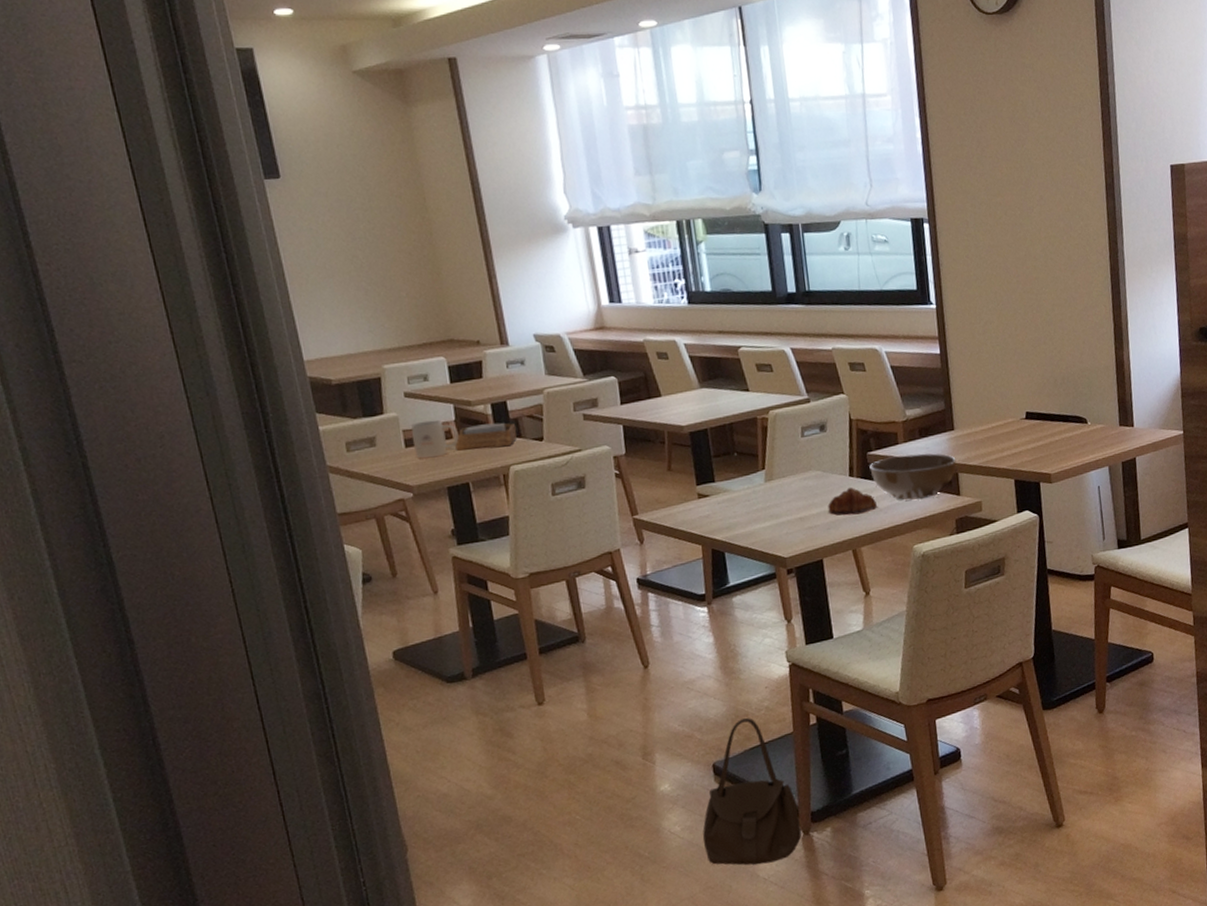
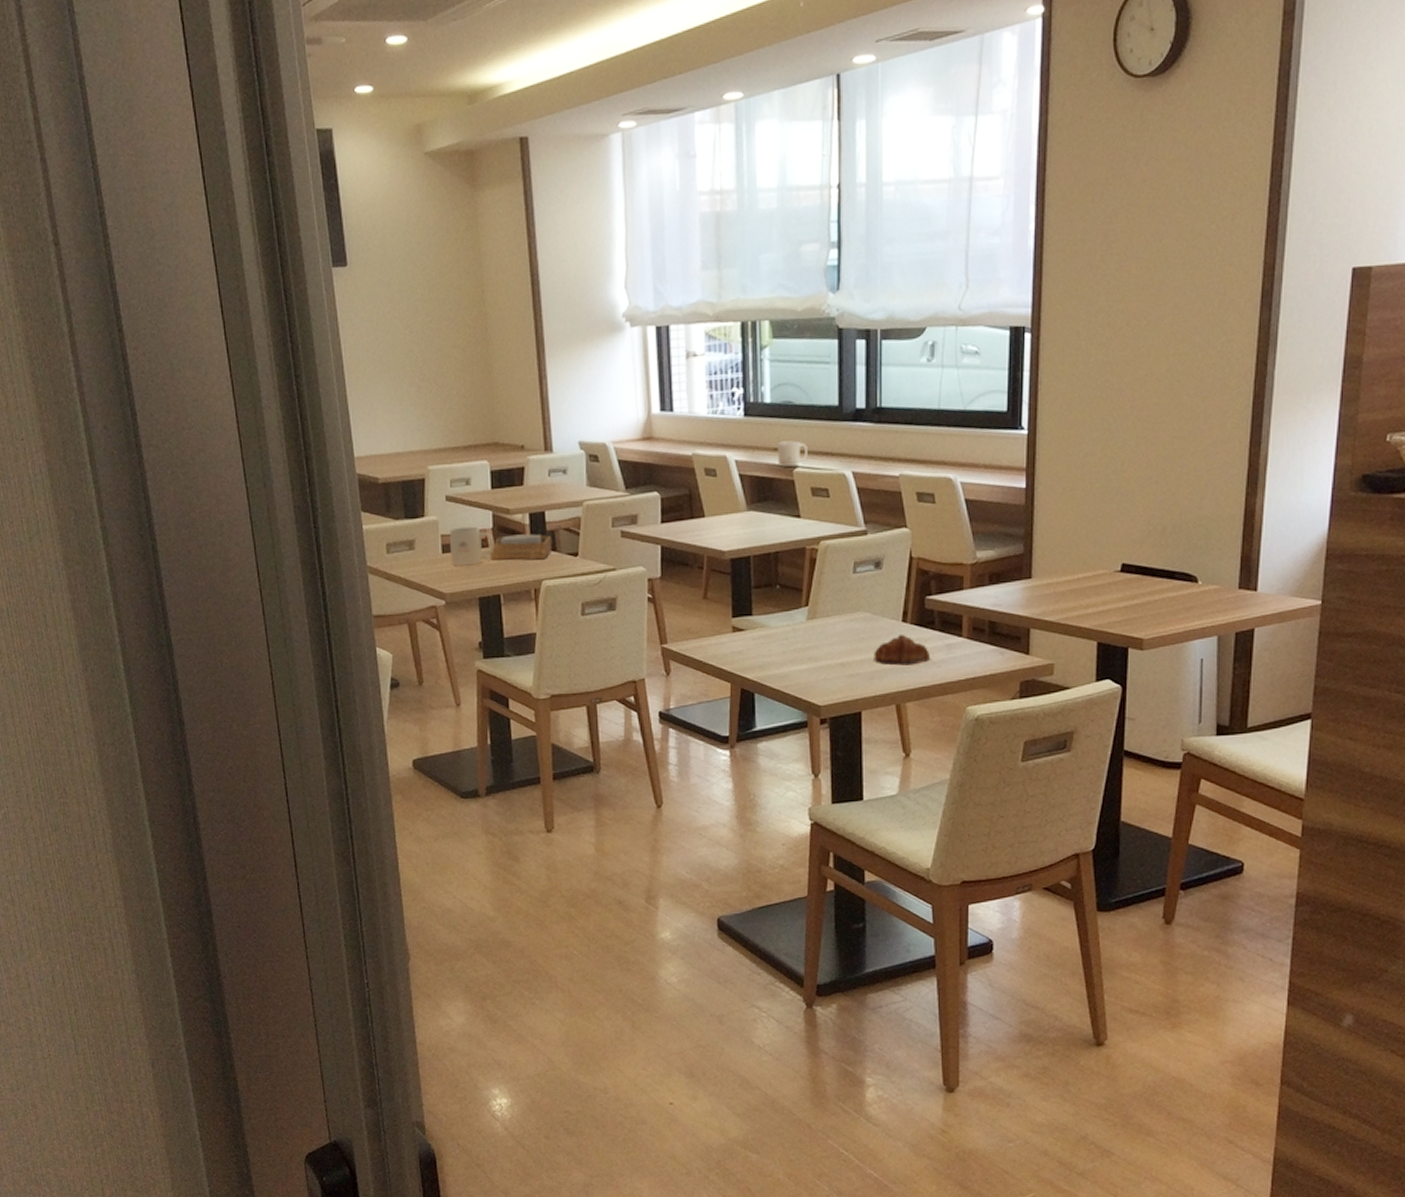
handbag: present [702,718,802,865] -> none [699,875,804,1031]
mug: none [721,323,750,347] -> present [778,441,808,467]
bowl: present [869,453,956,500] -> none [926,602,1029,655]

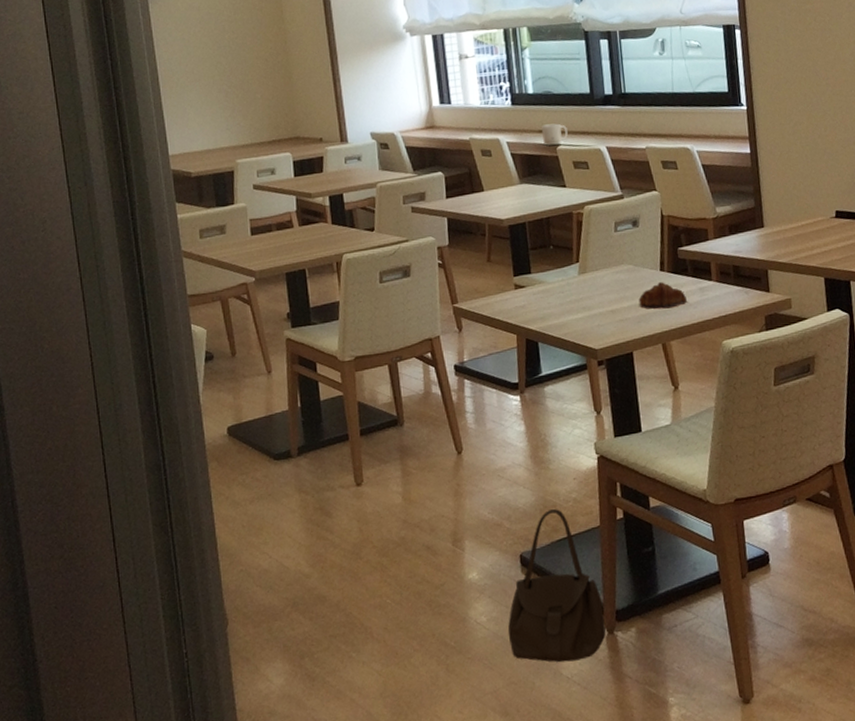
mug: present [449,526,495,566] -> none [257,210,299,246]
napkin holder: present [490,534,553,562] -> none [295,213,351,240]
handbag: none [699,875,804,1031] -> present [507,509,606,662]

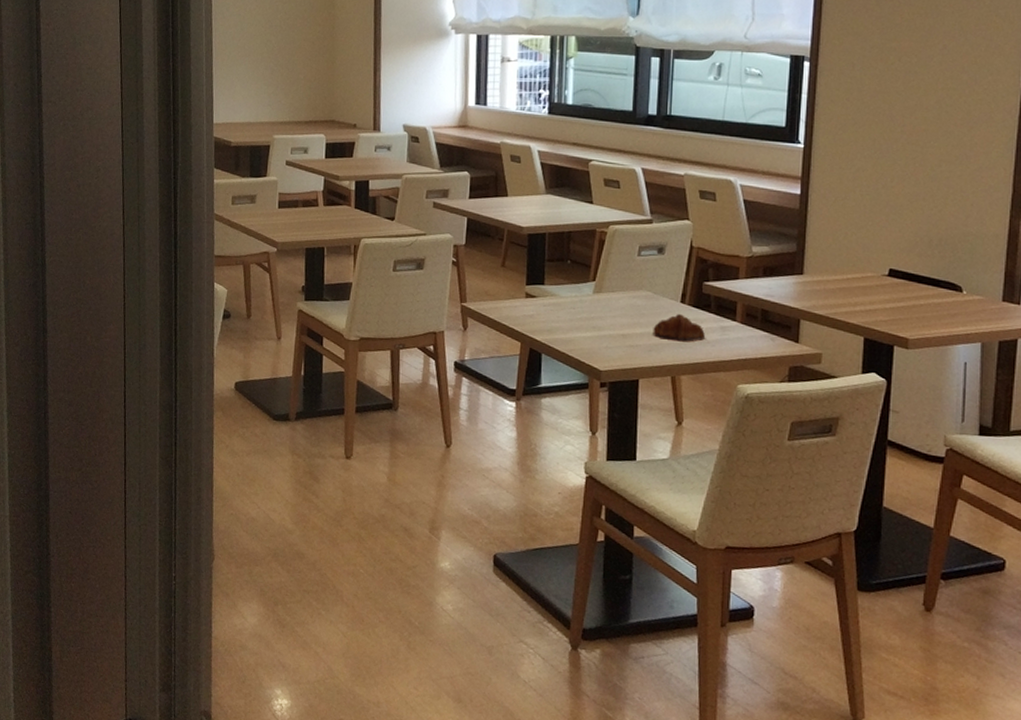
handbag: present [507,509,606,662] -> none [471,518,570,668]
mug: present [542,123,568,146] -> none [576,137,603,160]

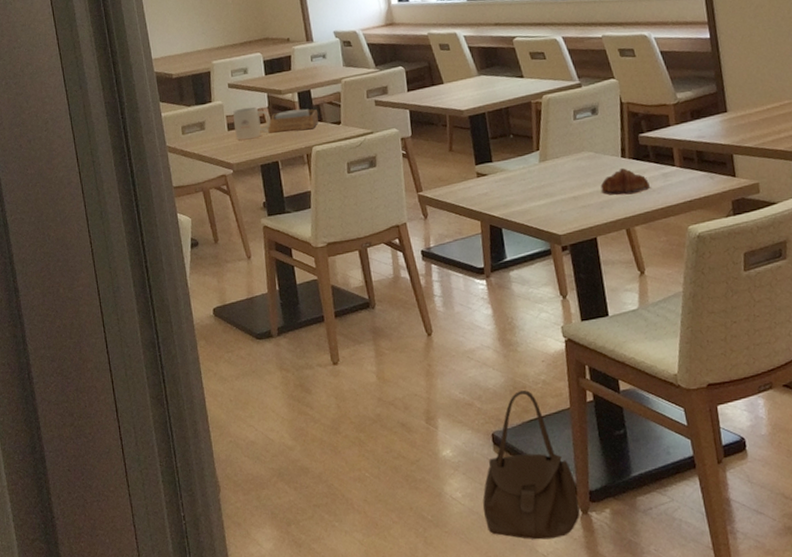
mug: none [285,187,323,221] -> present [233,106,271,141]
napkin holder: none [319,198,373,221] -> present [268,108,319,134]
handbag: none [471,518,570,668] -> present [482,390,580,540]

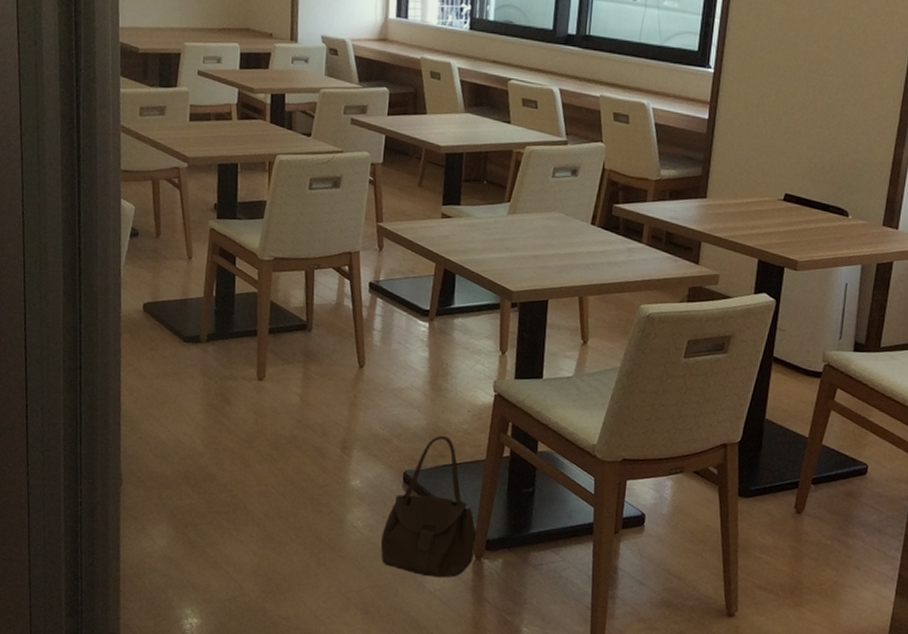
mug: present [233,106,271,141] -> none [196,99,237,135]
napkin holder: present [268,108,319,134] -> none [232,111,290,137]
croissant: present [600,167,651,195] -> none [563,235,613,264]

